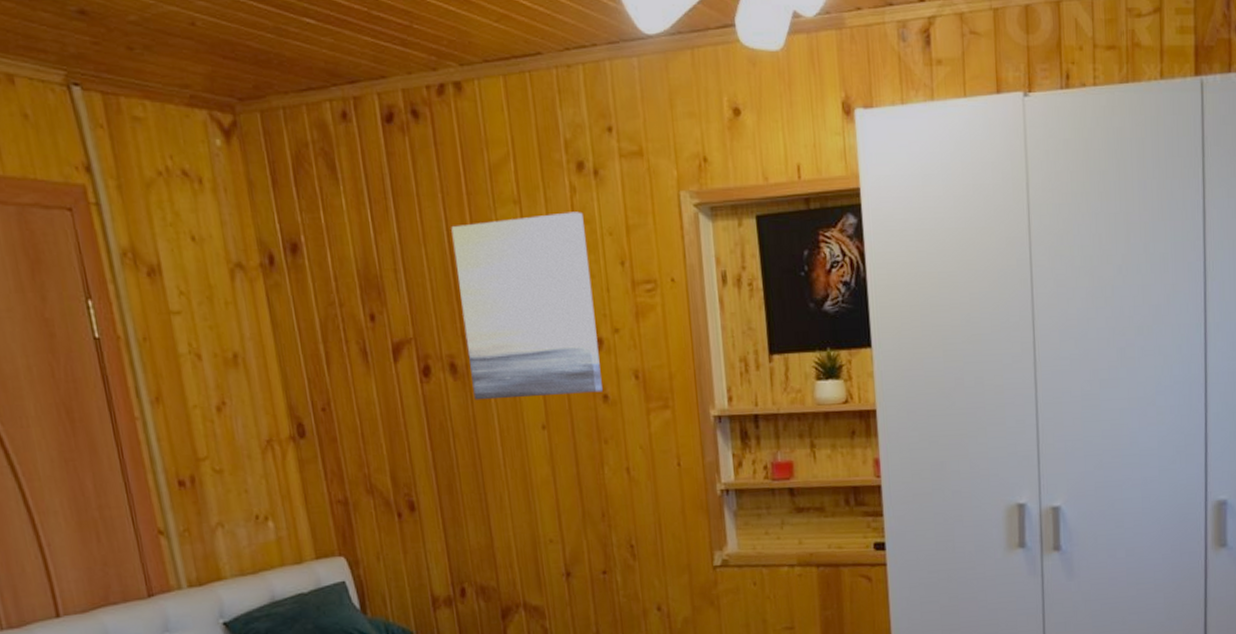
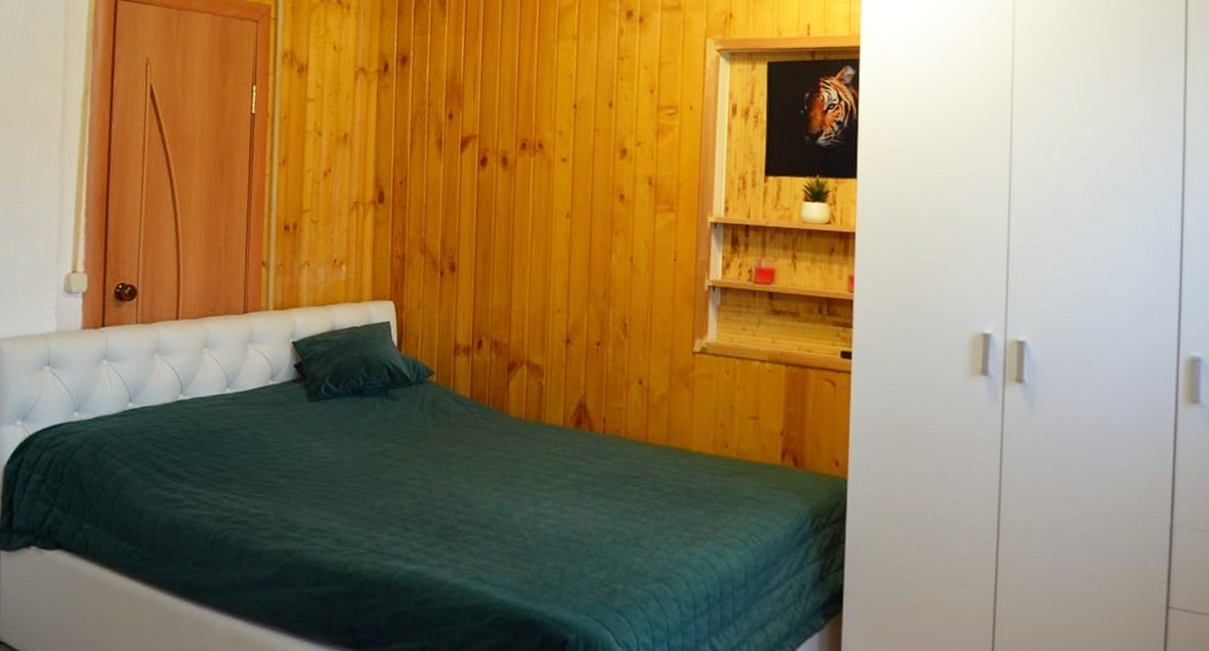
wall art: present [451,212,603,401] -> none [517,48,626,192]

